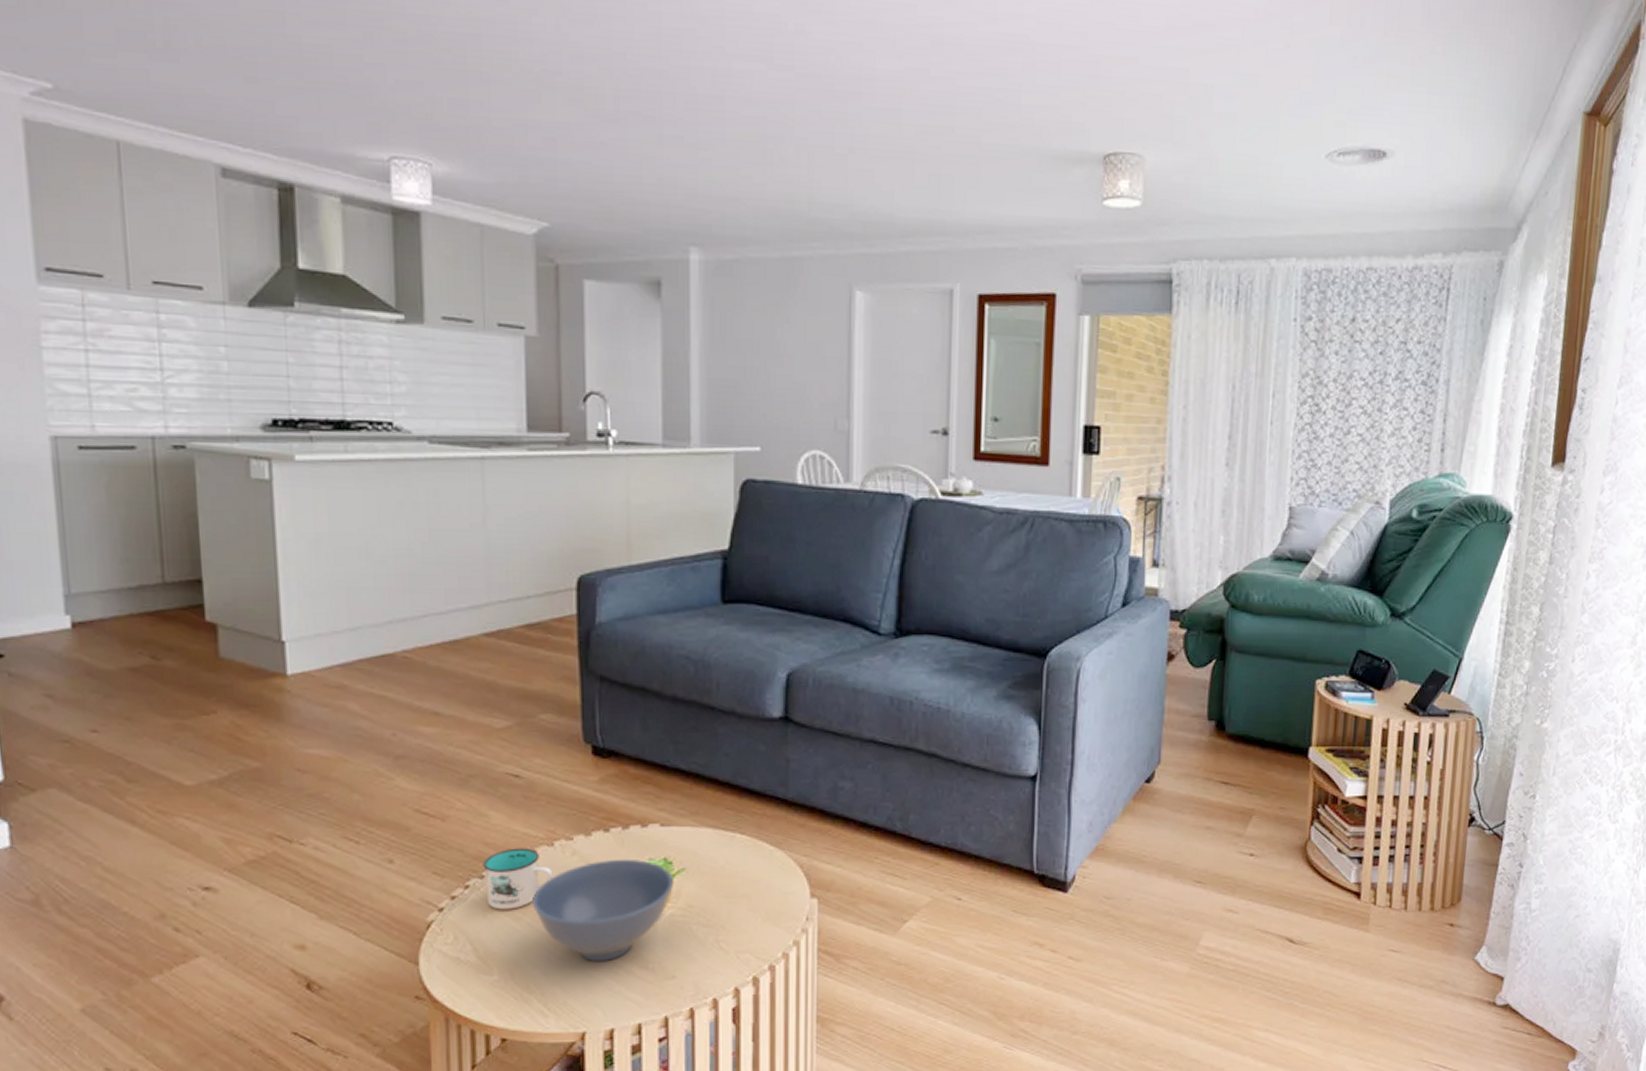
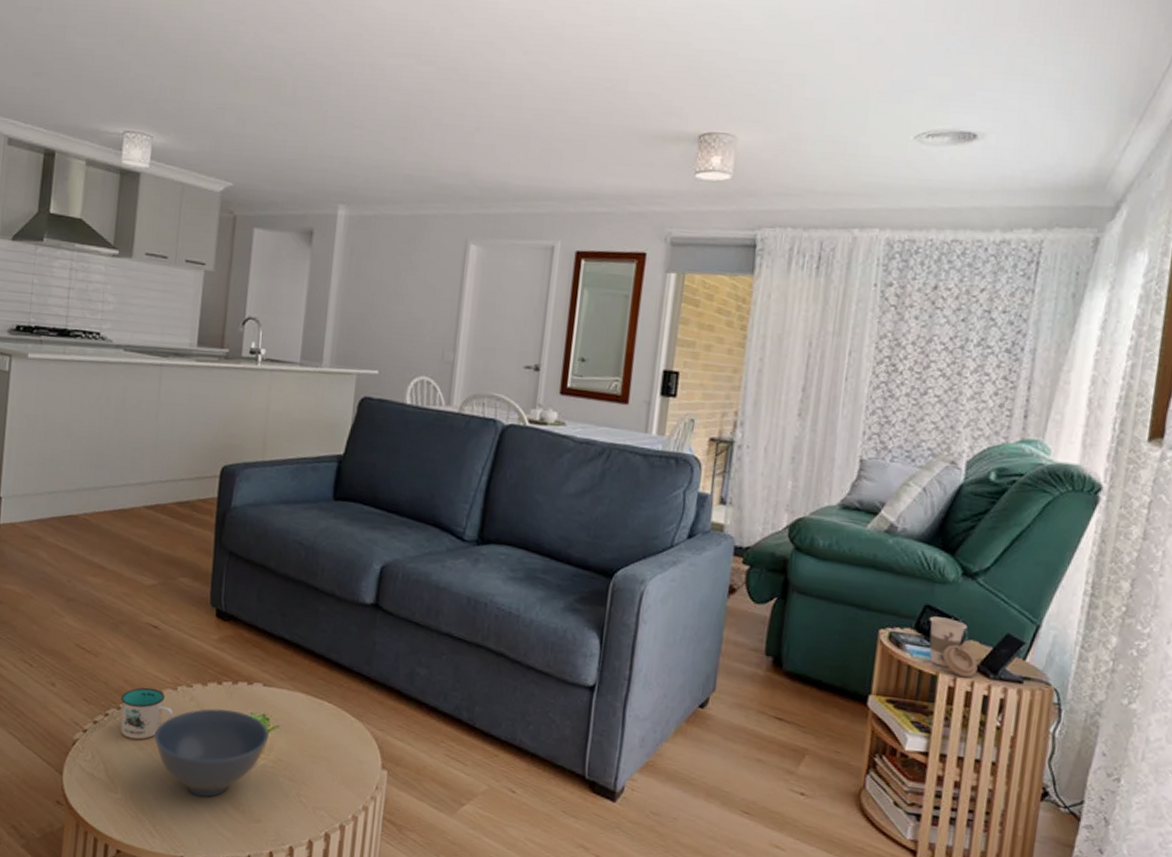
cup: none [1361,661,1408,718] -> present [929,616,978,678]

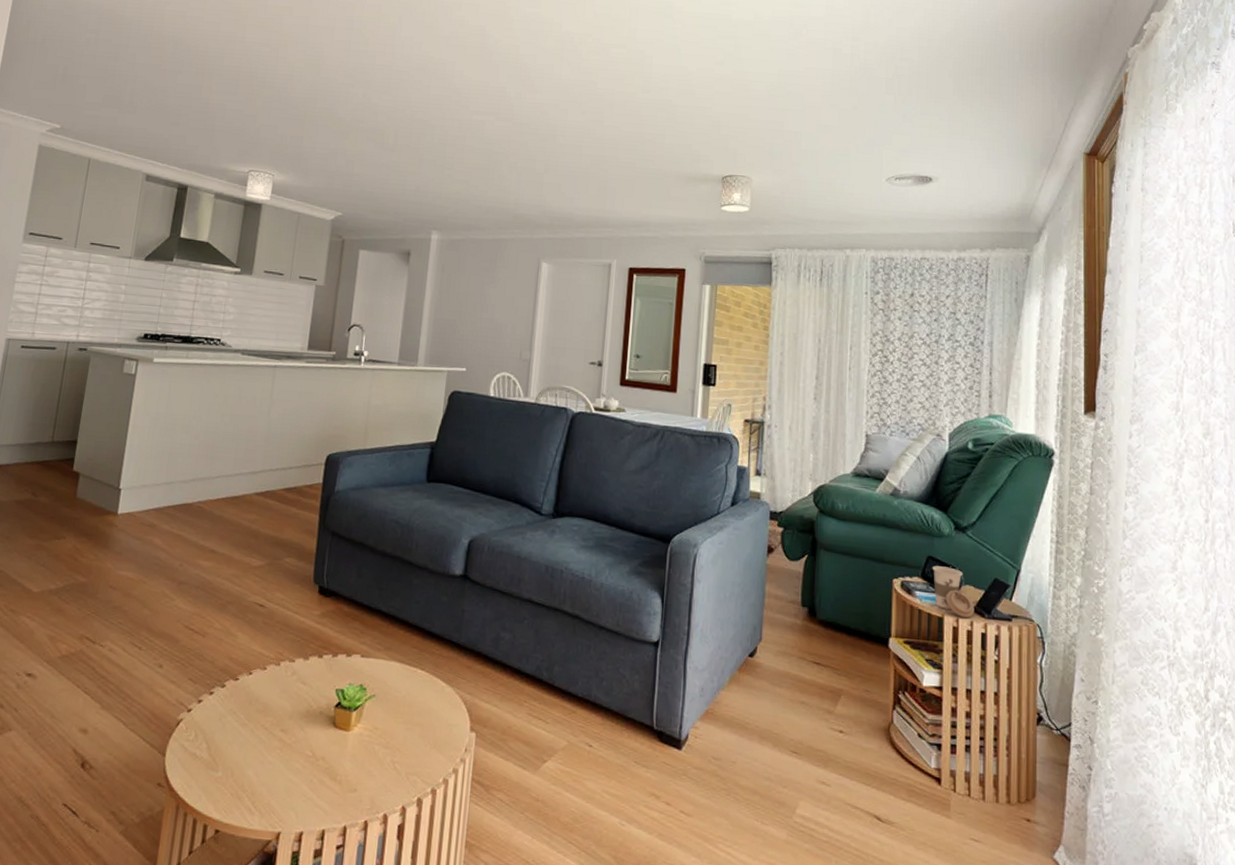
mug: present [120,687,174,740] -> none [223,664,276,716]
bowl: present [154,708,268,798] -> none [257,681,365,770]

